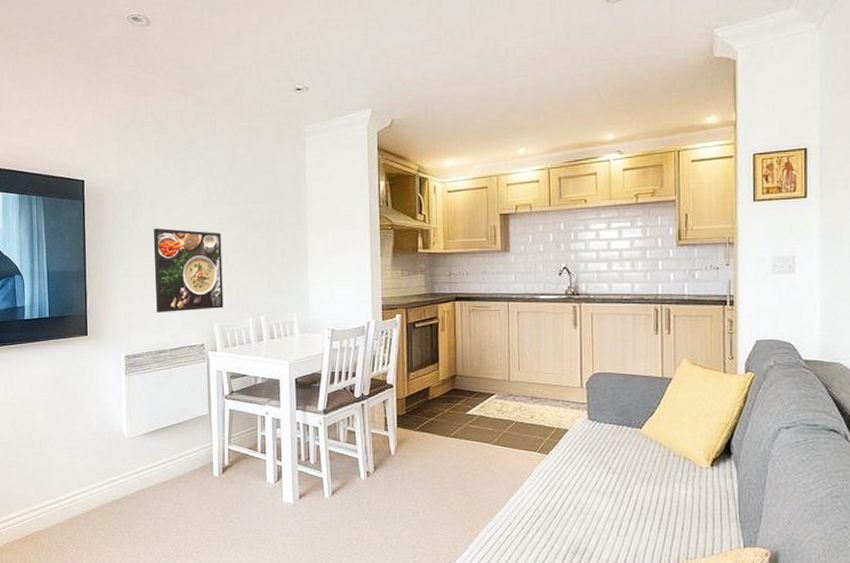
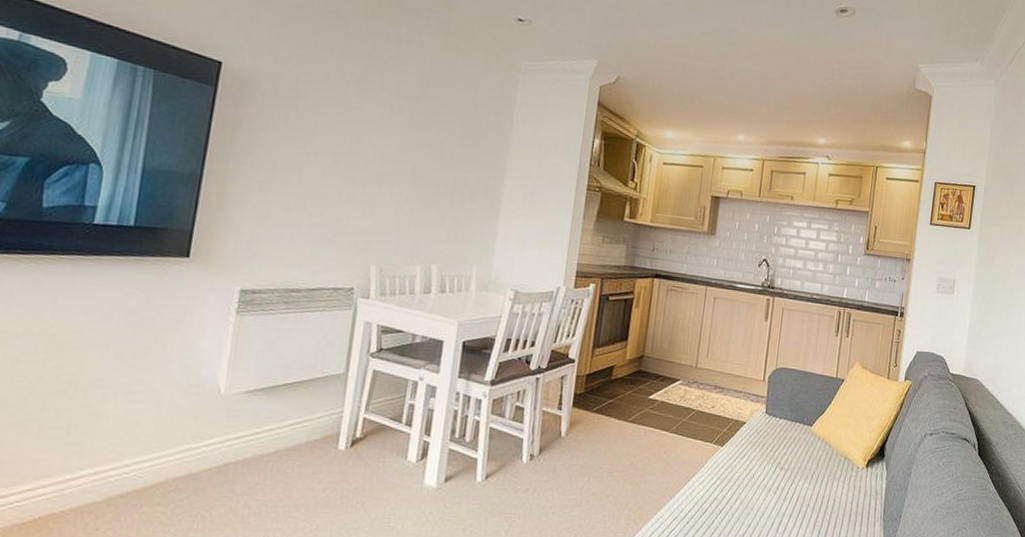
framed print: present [153,228,224,313] -> none [296,139,399,249]

